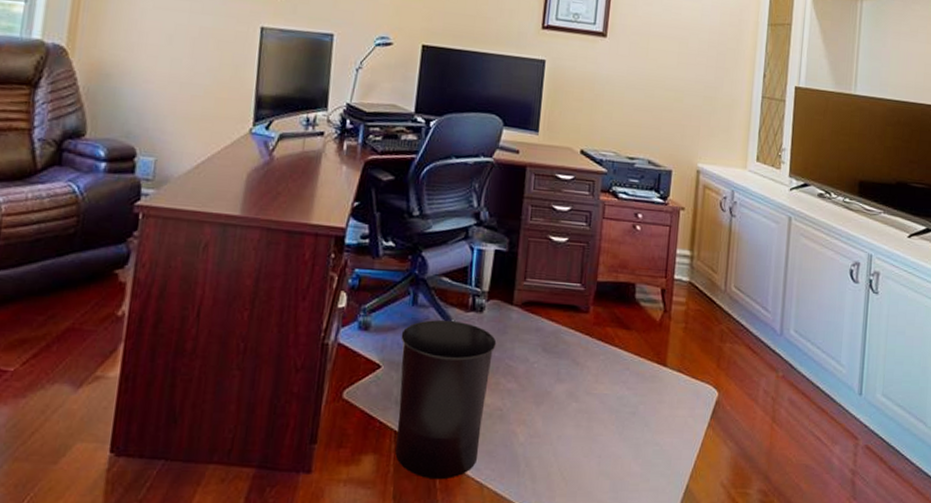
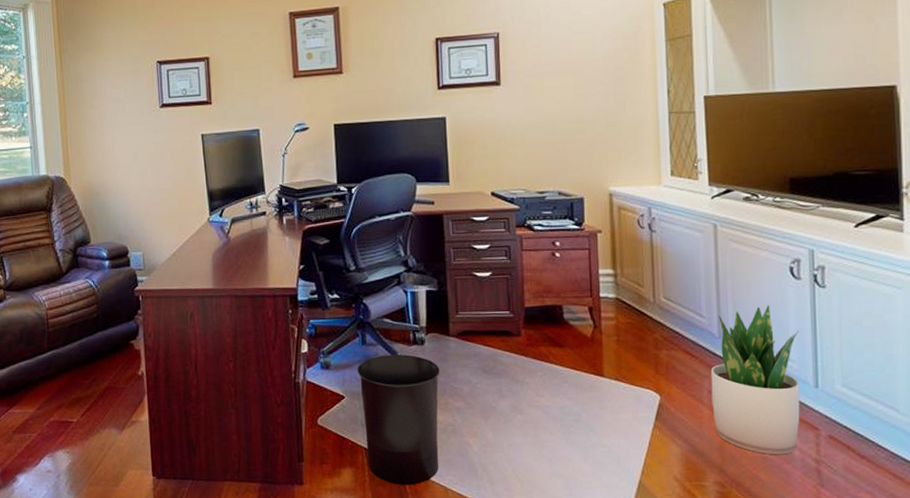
planter: none [765,305,851,464] -> present [710,305,800,455]

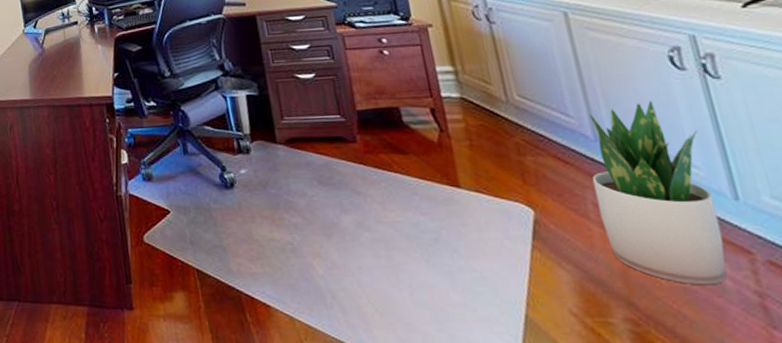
waste bin: present [357,354,440,486] -> none [180,164,281,314]

